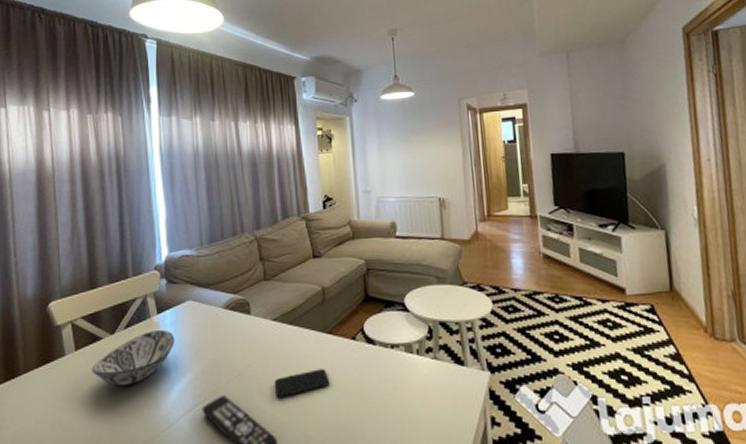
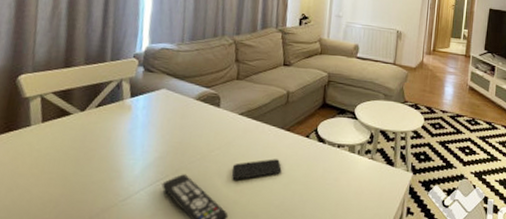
decorative bowl: present [91,329,175,386] -> none [57,111,145,159]

